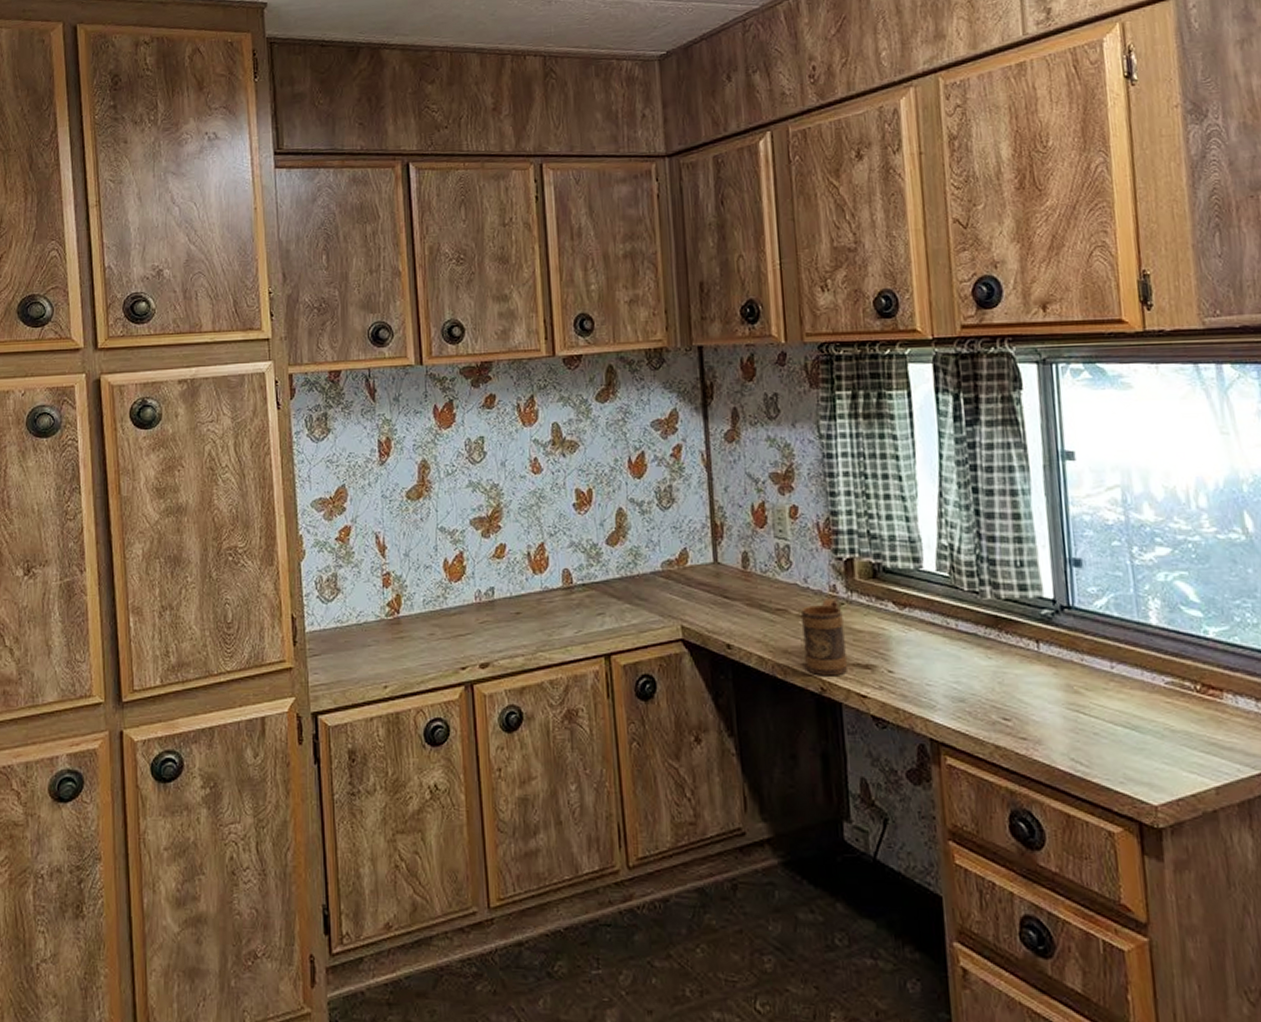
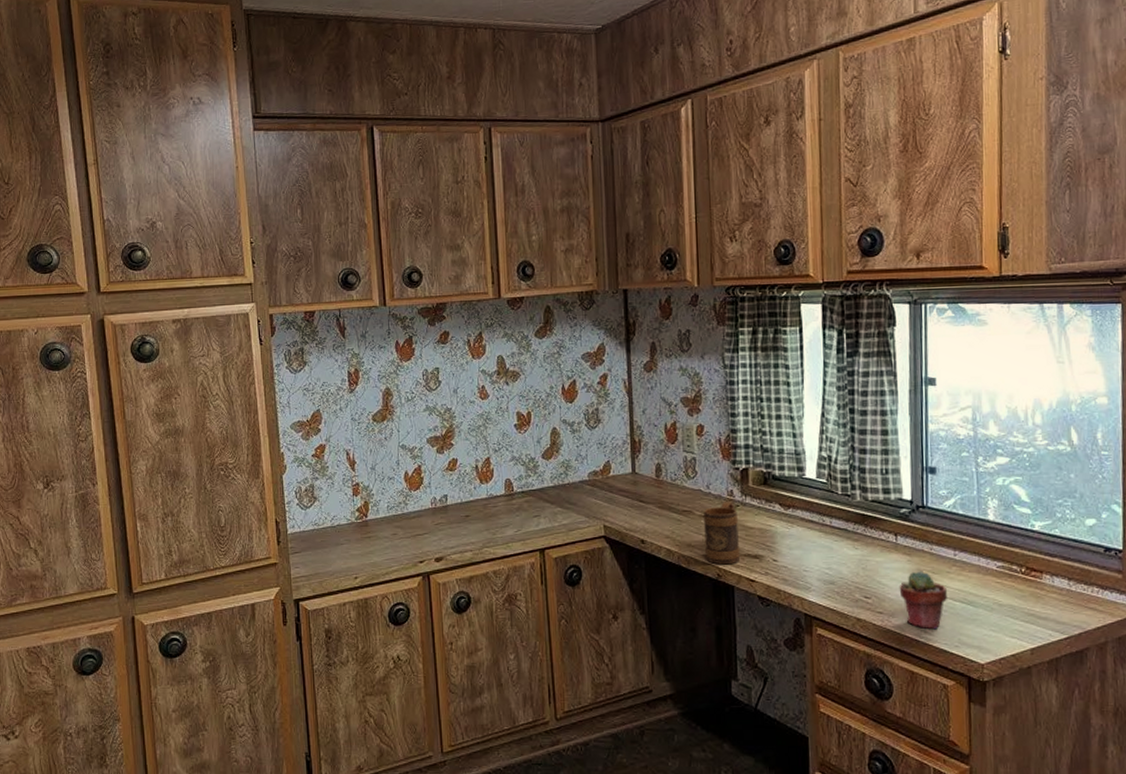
potted succulent: none [1045,687,1106,761] -> present [899,571,947,630]

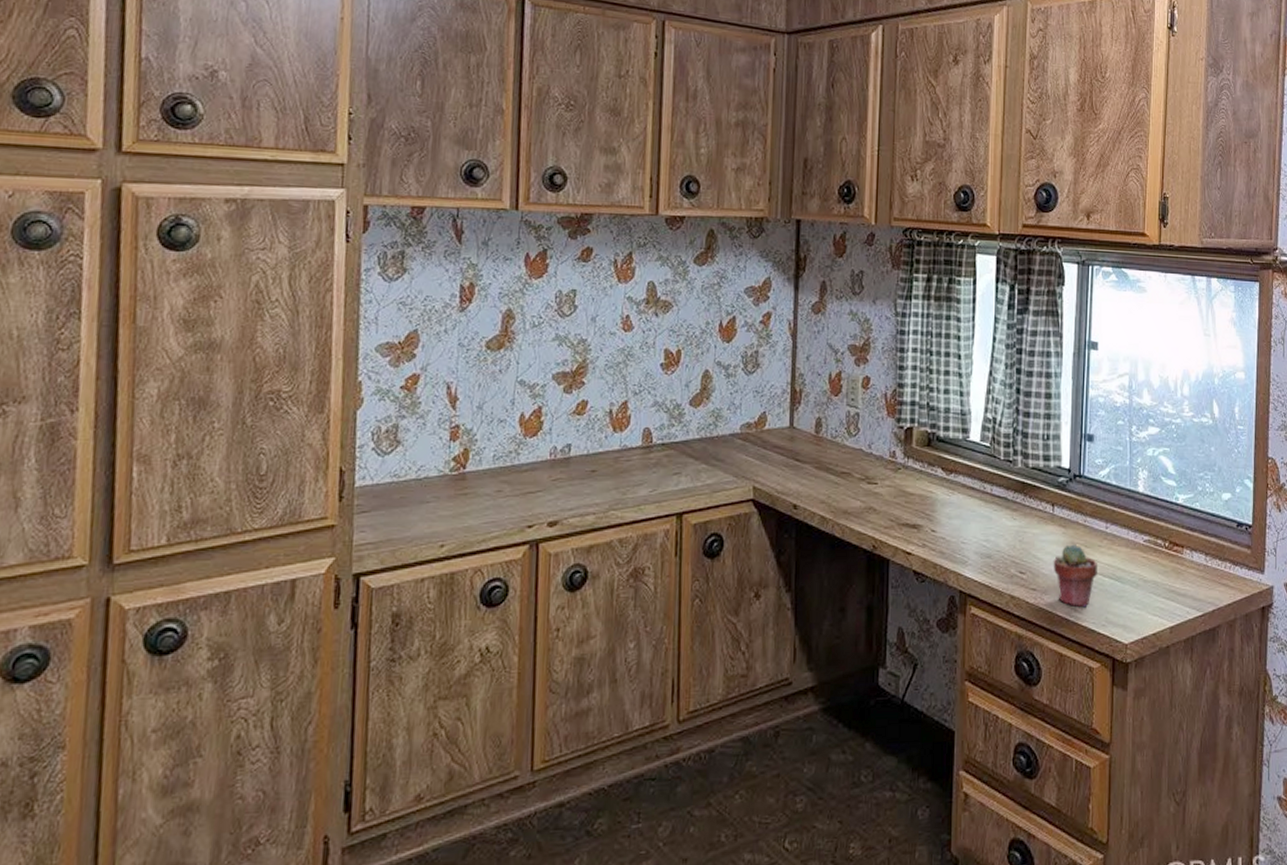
mug: present [703,502,741,565] -> none [862,464,899,535]

